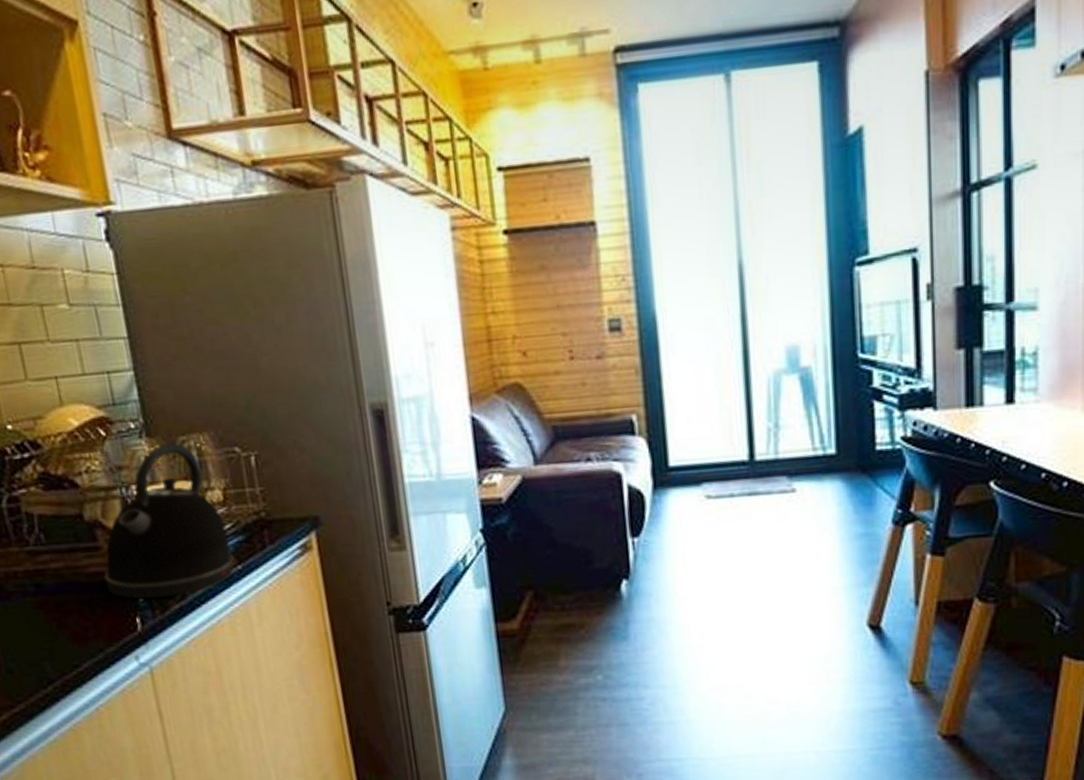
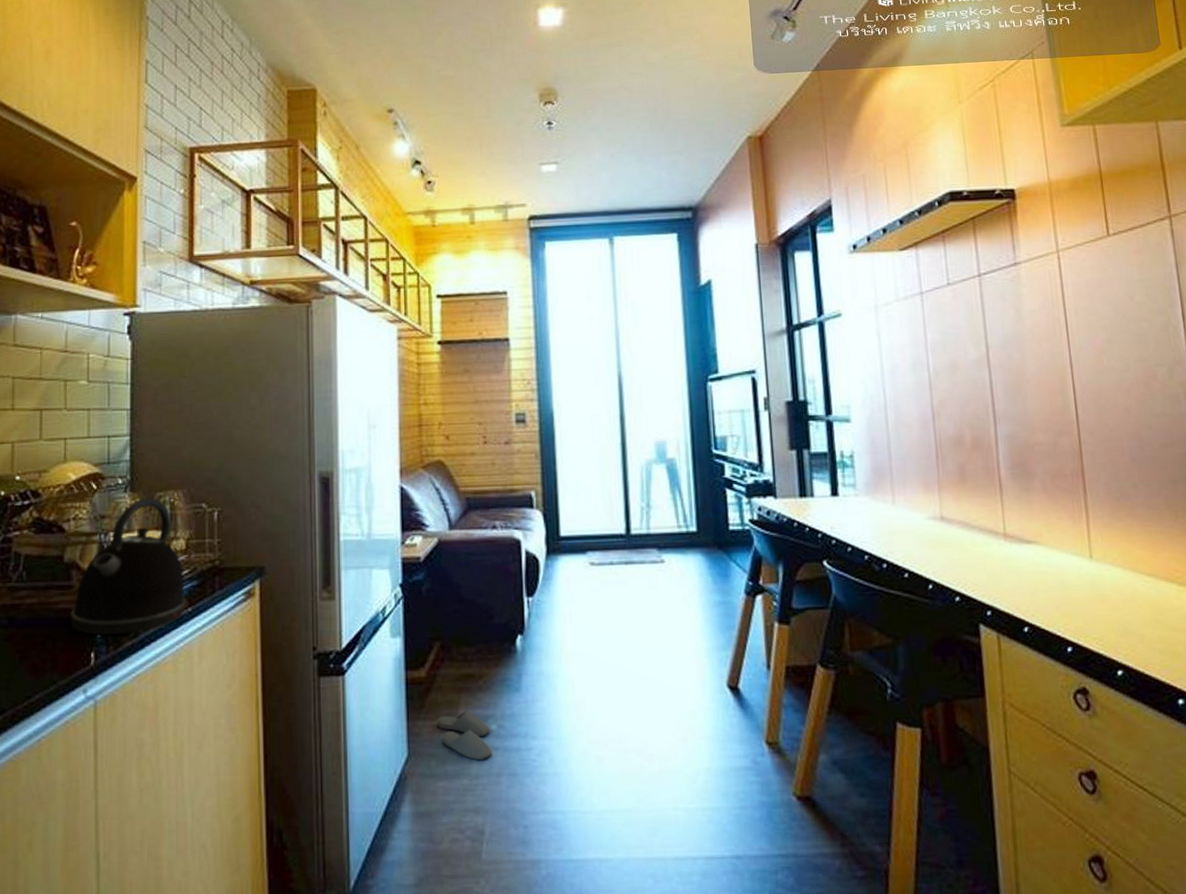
slippers: none [535,662,599,711] -> present [437,711,492,760]

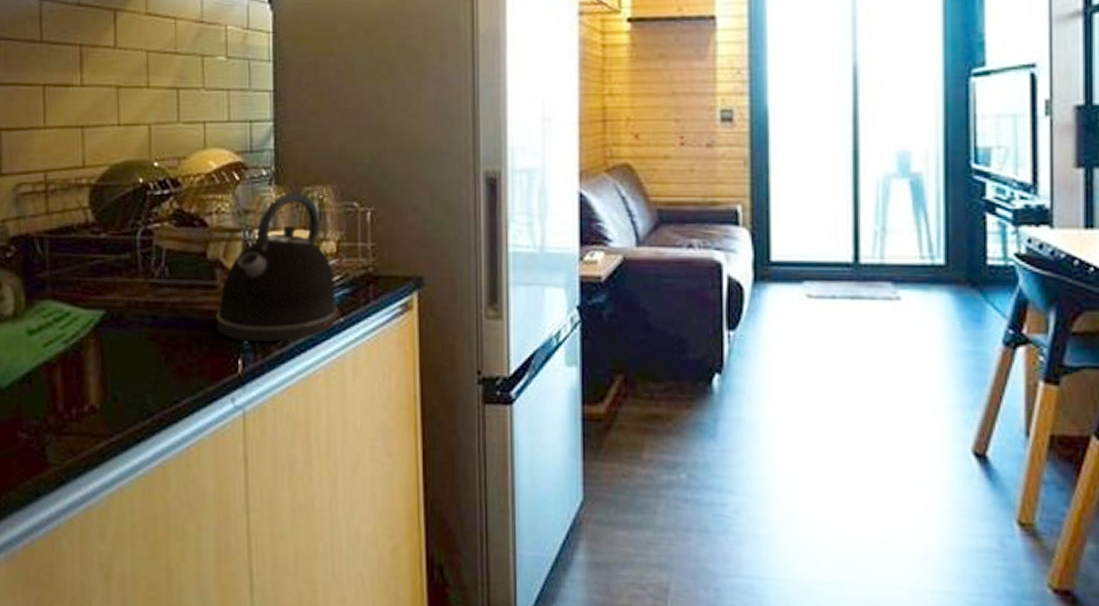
slippers: present [437,711,492,760] -> none [617,455,681,511]

